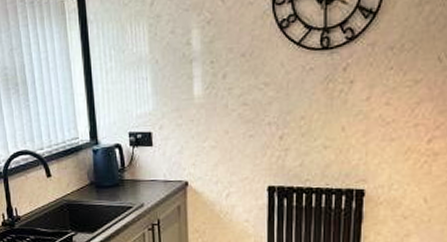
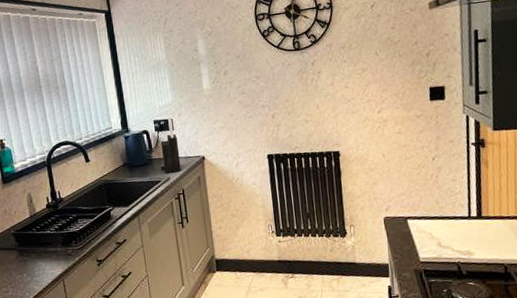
knife block: none [134,131,158,198] -> present [160,118,182,173]

